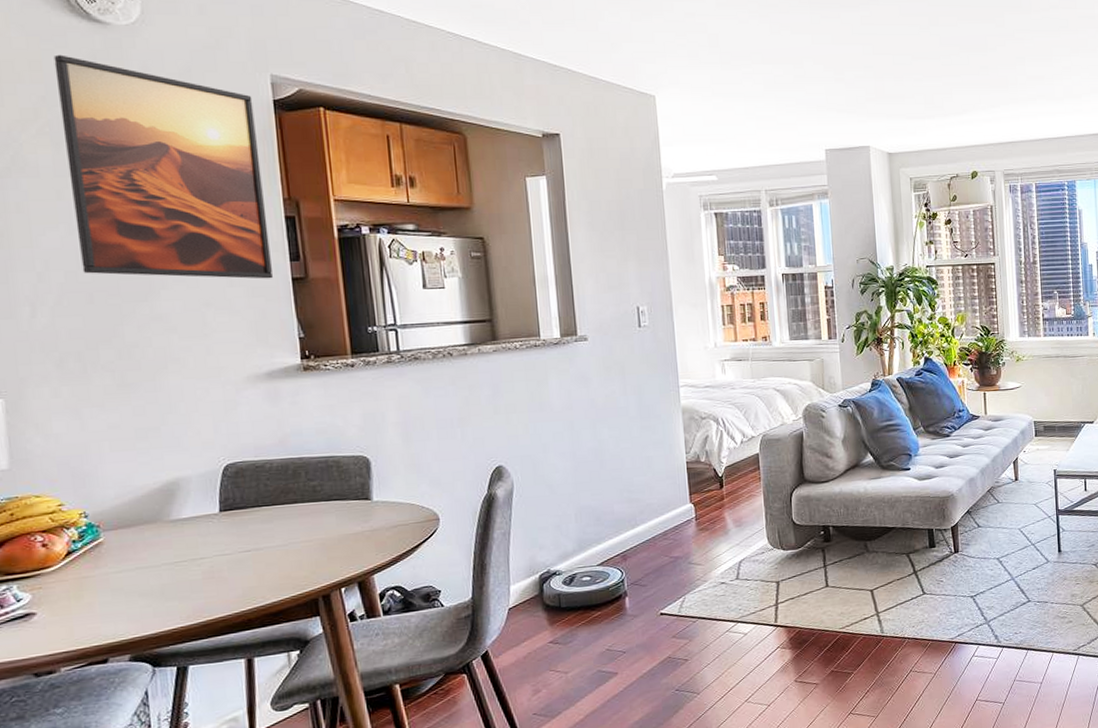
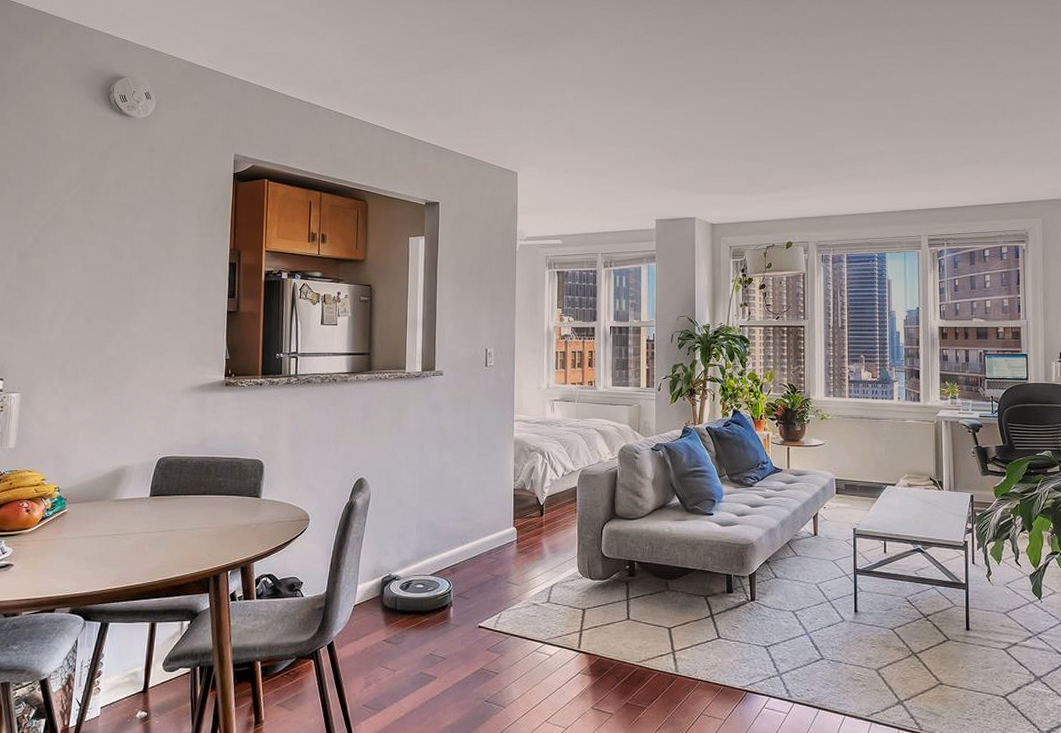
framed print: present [53,54,274,279] -> none [87,139,220,311]

